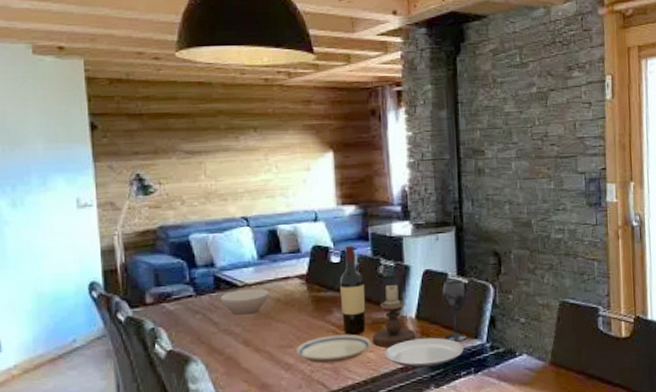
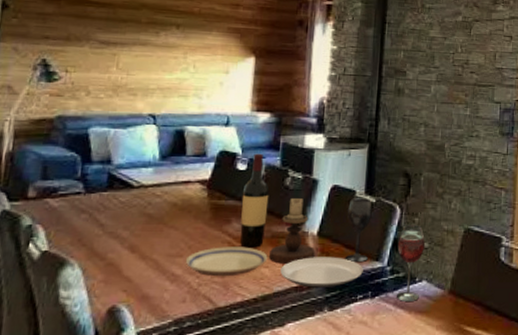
soup bowl: present [220,289,269,315] -> none [111,191,166,218]
wineglass: none [494,301,521,375] -> present [397,224,425,301]

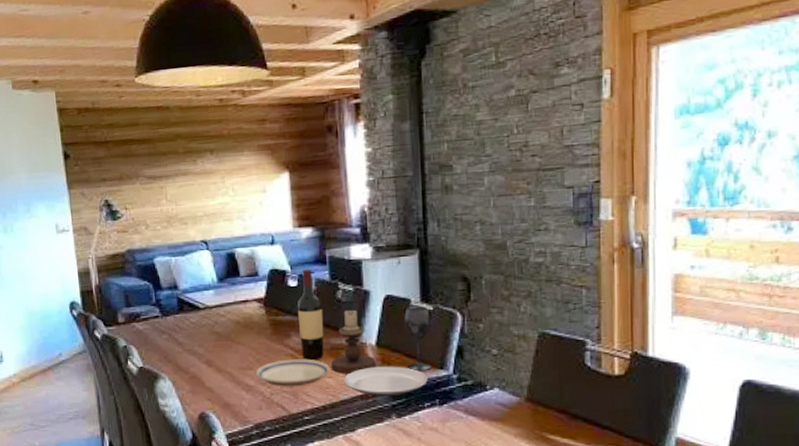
wineglass: present [397,224,425,301] -> none [462,330,493,409]

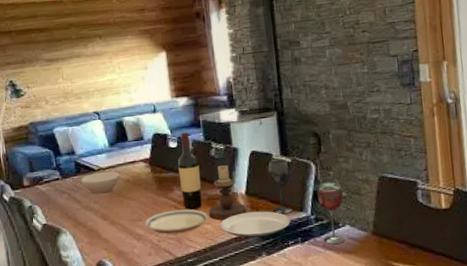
soup bowl: none [183,311,229,336] -> present [80,172,120,194]
wineglass: none [462,330,493,409] -> present [317,177,345,244]

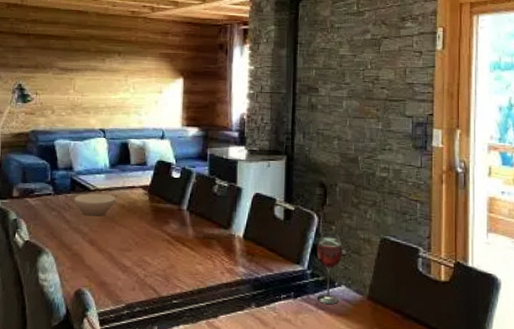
plate: present [144,209,208,234] -> none [133,244,201,271]
wine bottle: present [177,132,203,210] -> none [177,163,200,247]
candlestick: present [209,165,247,220] -> none [202,204,242,262]
plate: present [220,211,291,238] -> none [212,257,286,286]
wine glass: present [268,159,293,214] -> none [268,205,292,264]

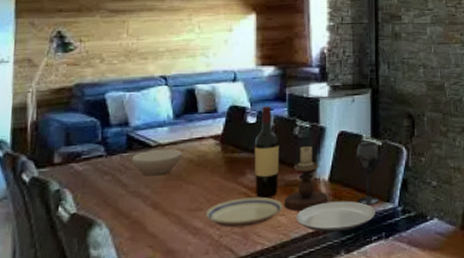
plate: none [133,244,201,271] -> present [205,196,283,228]
wine bottle: none [177,163,200,247] -> present [254,105,280,198]
candlestick: none [202,204,242,262] -> present [285,146,328,211]
plate: none [212,257,286,286] -> present [296,200,376,232]
wine glass: none [268,205,292,264] -> present [356,141,380,205]
wineglass: present [316,231,342,304] -> none [406,163,433,240]

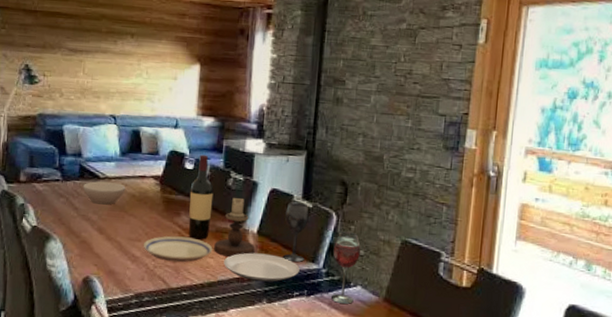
wineglass: none [406,163,433,240] -> present [331,230,361,304]

